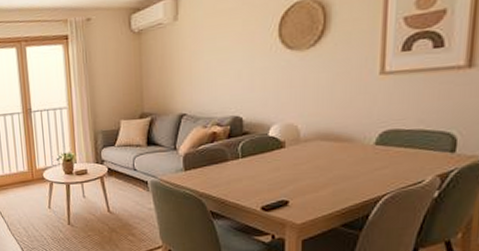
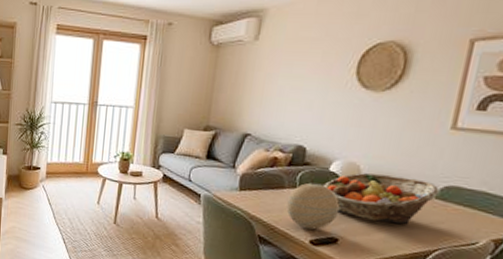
decorative orb: none [232,150,285,196] -> present [286,182,340,230]
fruit basket: none [264,129,380,178] -> present [322,173,440,225]

